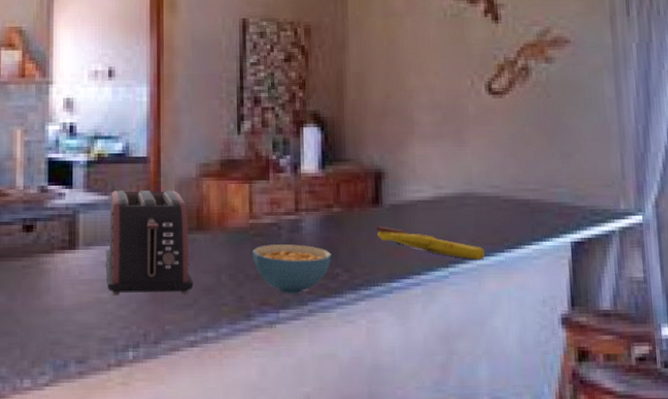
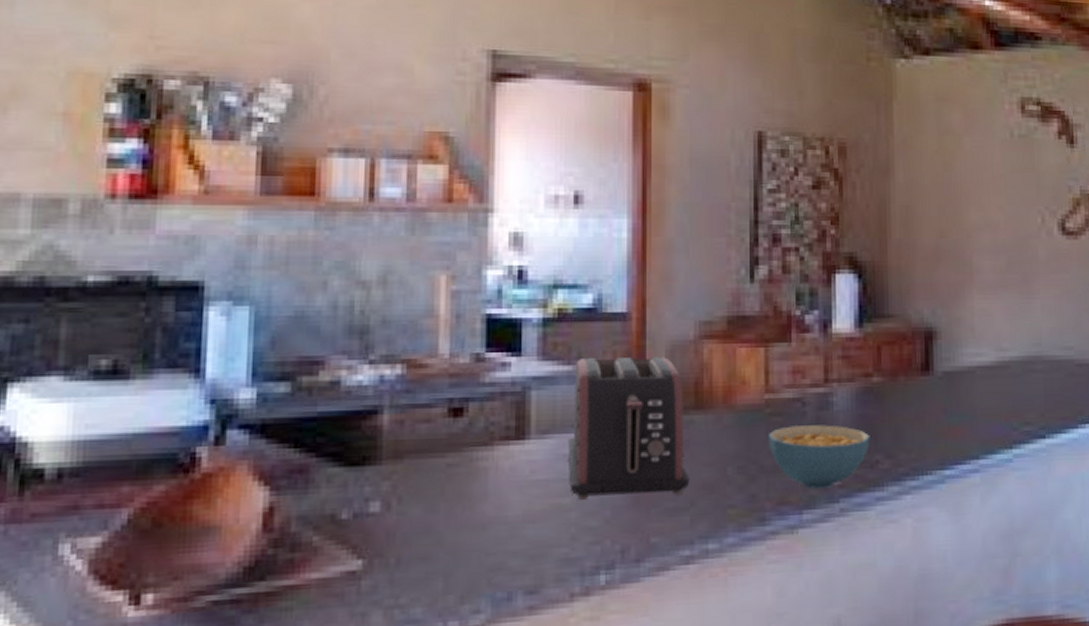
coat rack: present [376,226,485,260] -> none [926,399,1056,439]

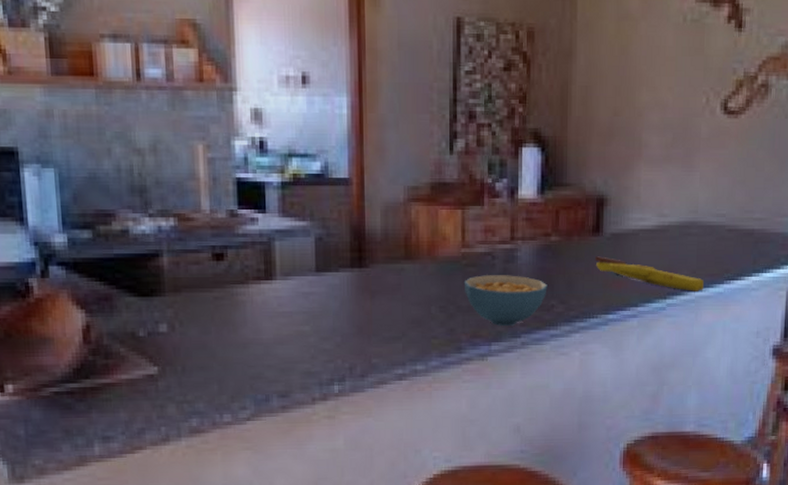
toaster: present [567,357,690,501] -> none [305,215,402,329]
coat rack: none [926,399,1056,439] -> present [595,256,705,291]

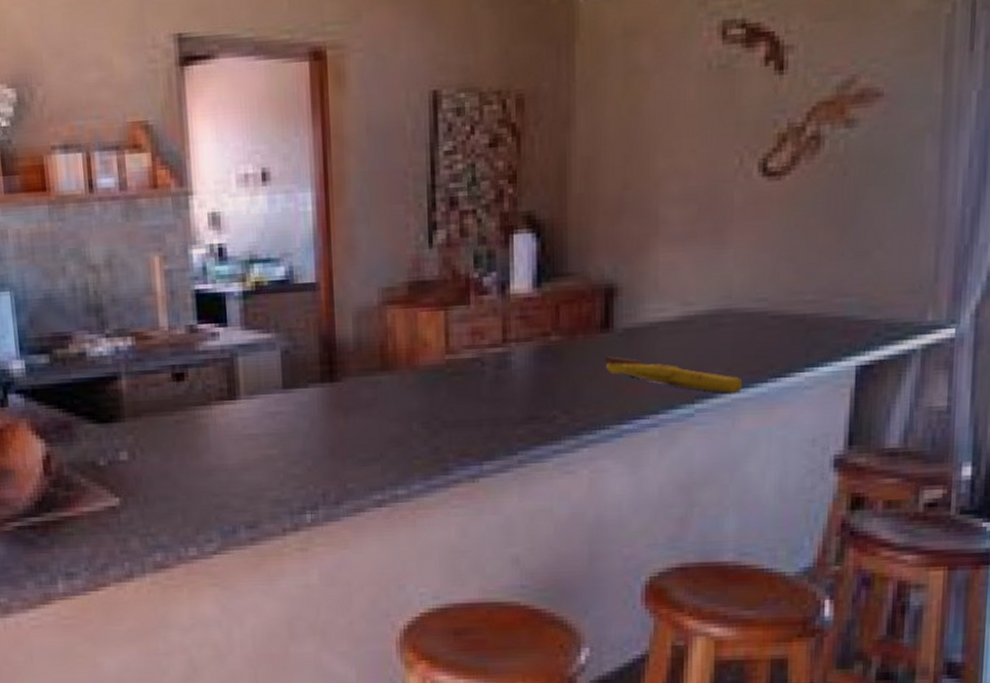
cereal bowl: present [464,275,548,326] -> none [449,383,548,442]

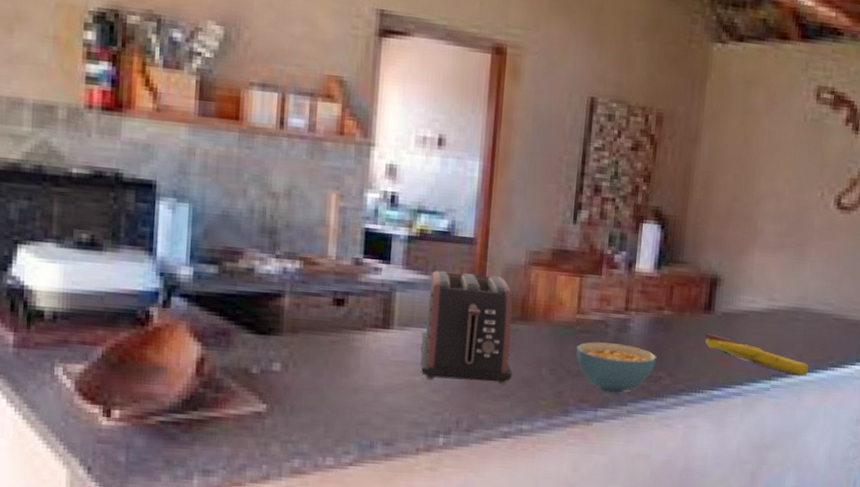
toaster: none [271,323,379,452] -> present [421,270,513,385]
cereal bowl: none [449,383,548,442] -> present [575,342,657,393]

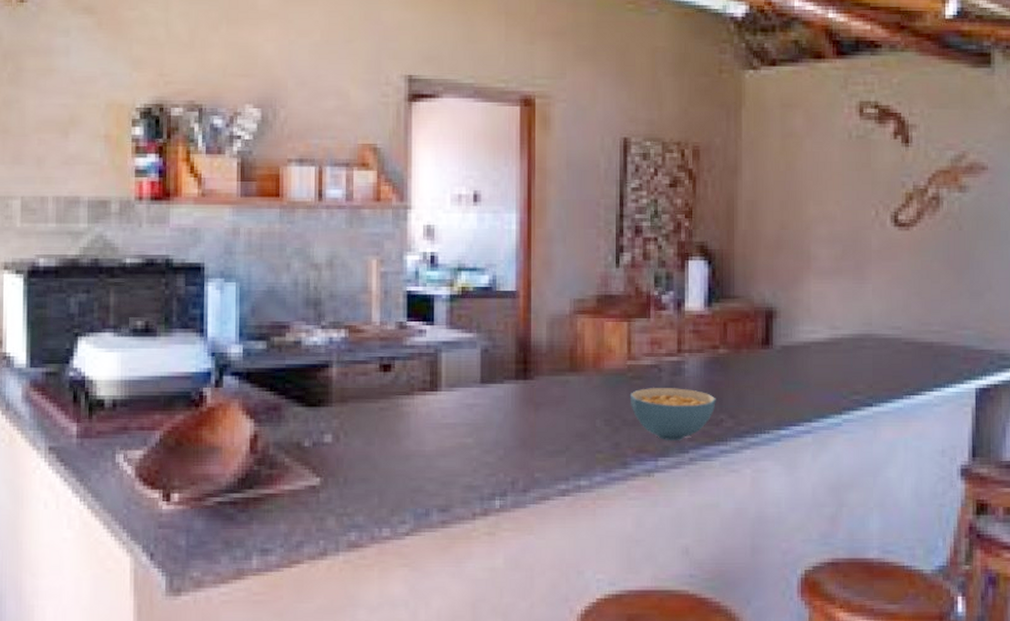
toaster: present [421,270,513,385] -> none [470,327,566,442]
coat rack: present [705,333,809,375] -> none [765,369,882,407]

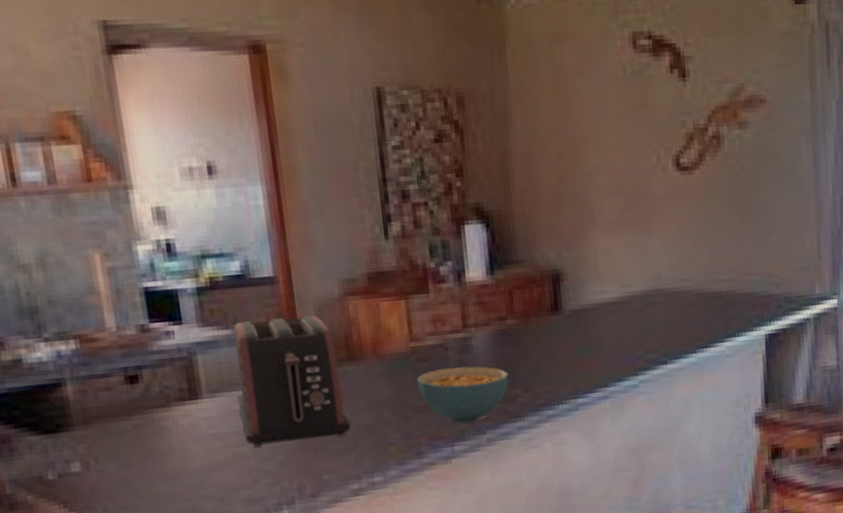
toaster: none [470,327,566,442] -> present [233,315,351,449]

